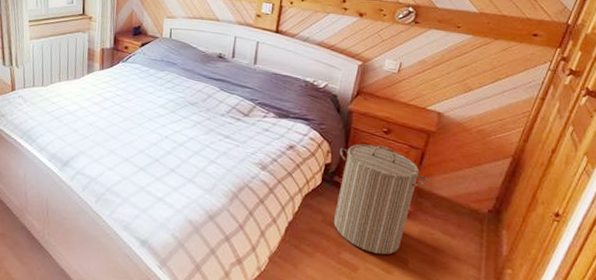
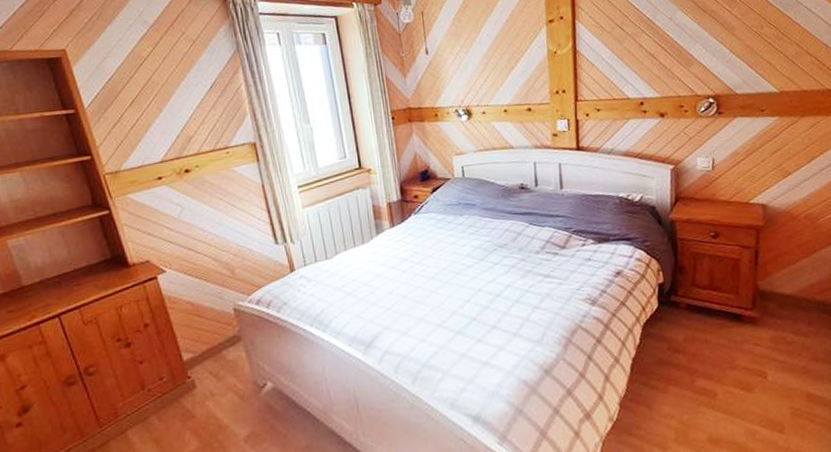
laundry hamper: present [333,144,427,255] -> none [670,251,767,373]

